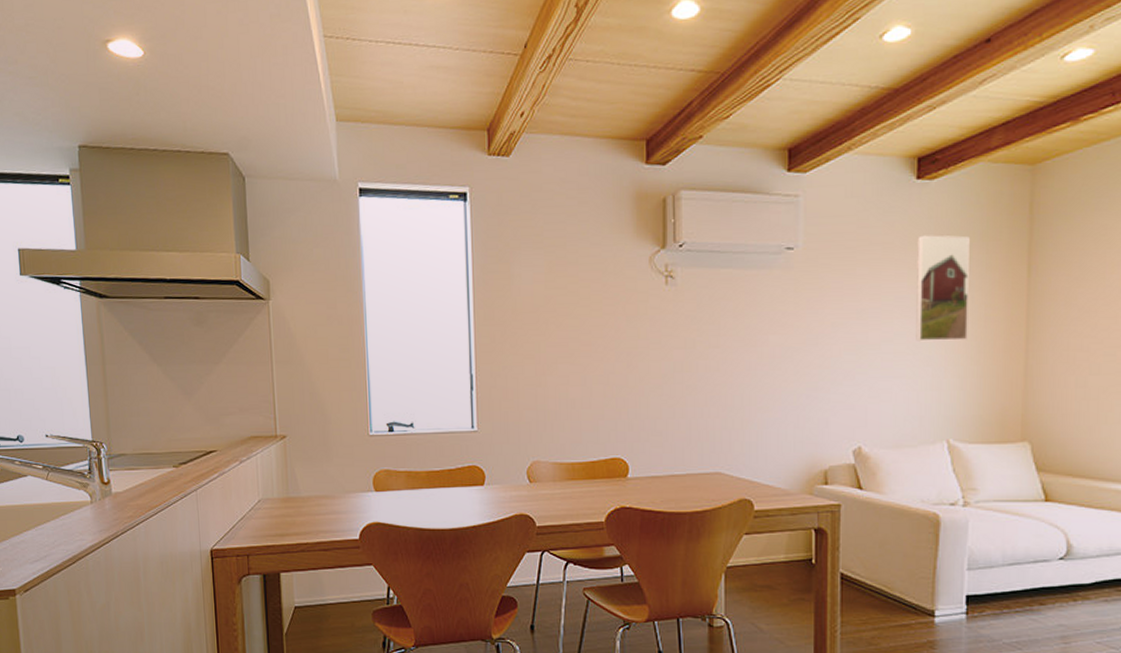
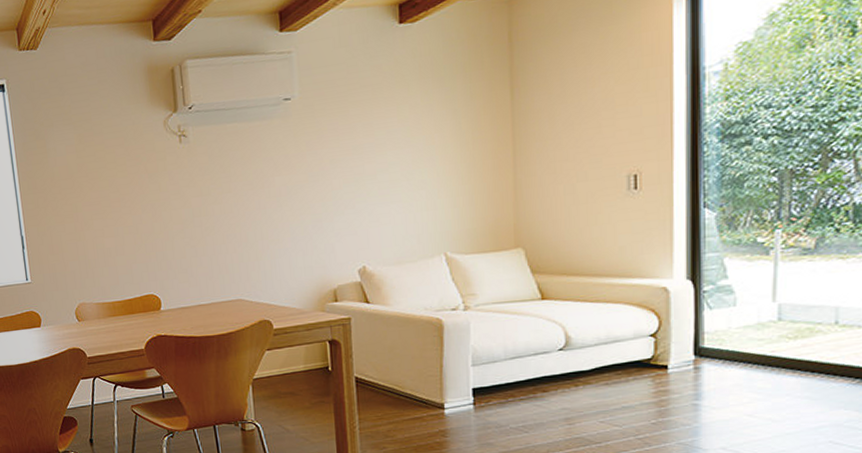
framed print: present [916,235,970,342] -> none [404,69,457,169]

